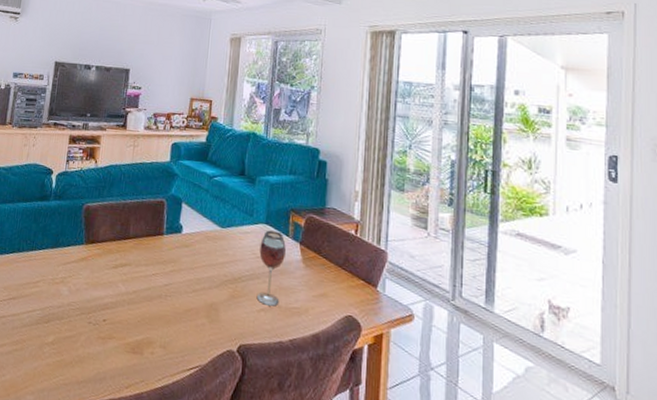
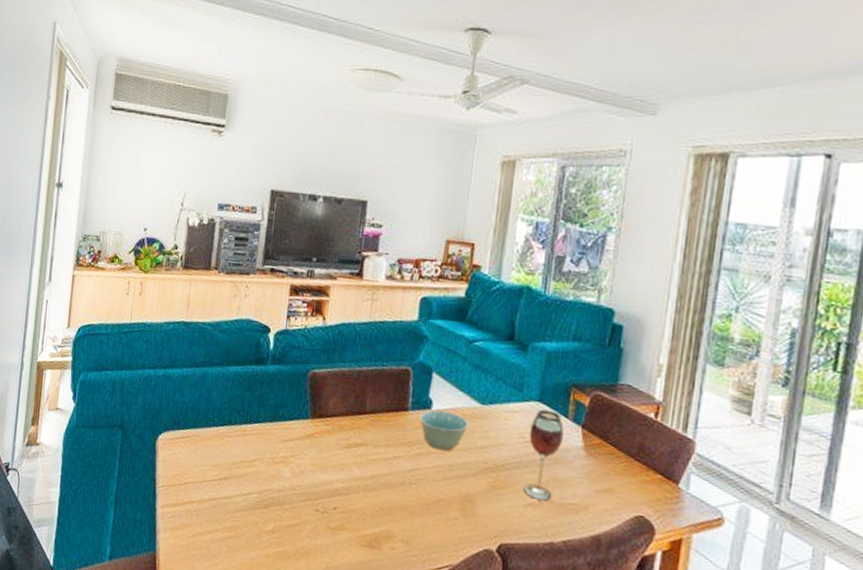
bowl: none [172,234,212,268] -> present [419,410,469,451]

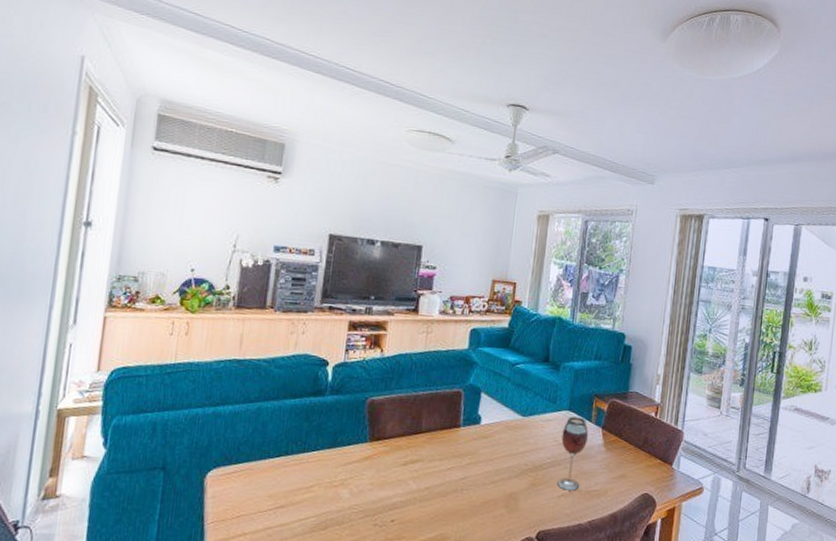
bowl: present [419,410,469,451] -> none [470,425,513,459]

